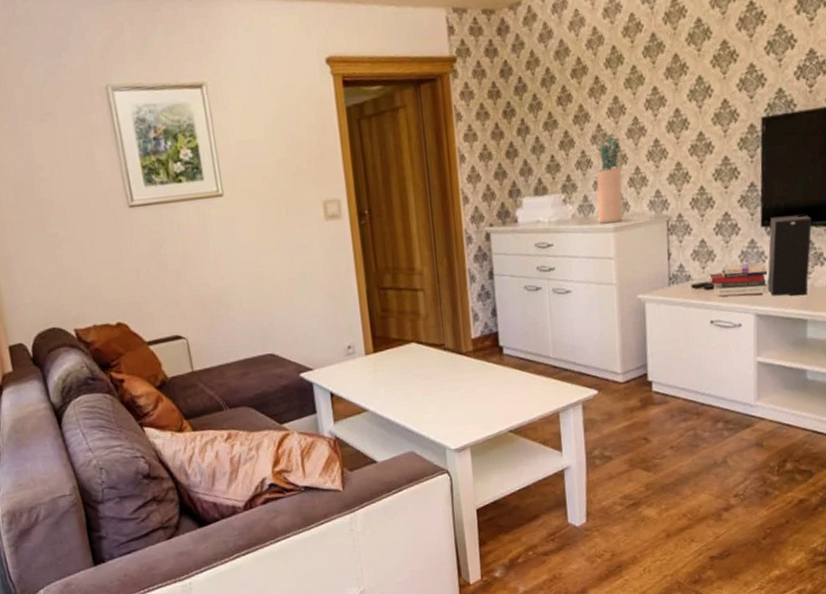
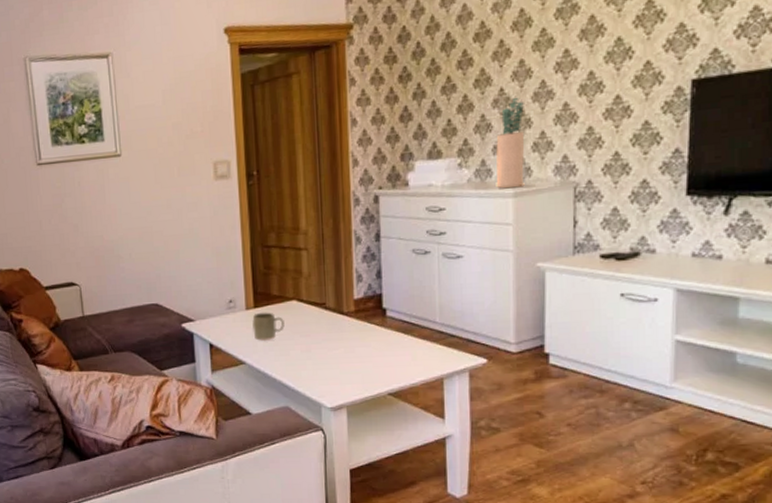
mug: none [372,356,405,387] -> present [252,312,285,342]
books: present [709,262,769,297] -> none [621,233,693,270]
speaker: present [767,214,812,297] -> none [691,183,749,271]

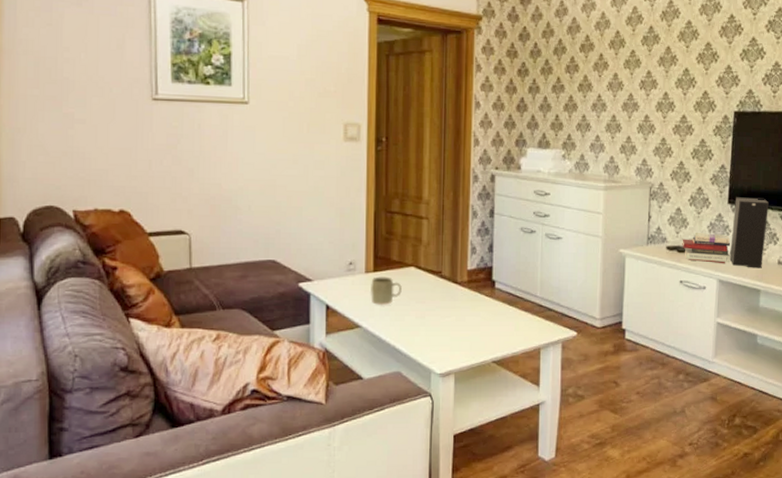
vase: present [496,95,525,189] -> none [592,103,616,182]
books: none [621,233,693,270] -> present [682,233,731,264]
speaker: none [691,183,749,271] -> present [729,197,769,268]

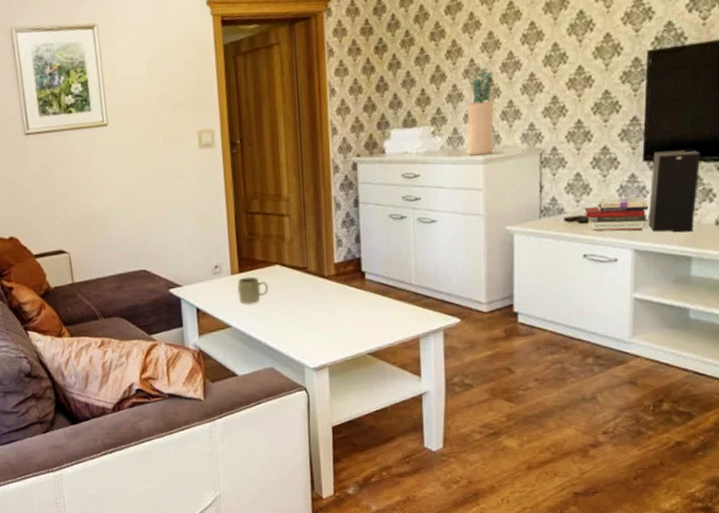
vase: none [592,103,616,182] -> present [467,66,494,156]

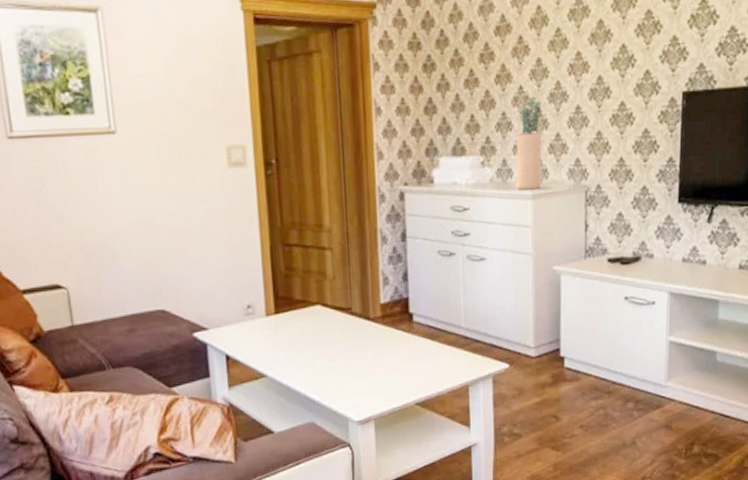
mug: present [237,276,268,306] -> none [273,318,308,352]
books: present [584,197,649,232] -> none [625,239,683,274]
speaker: present [648,149,700,233] -> none [682,193,727,276]

